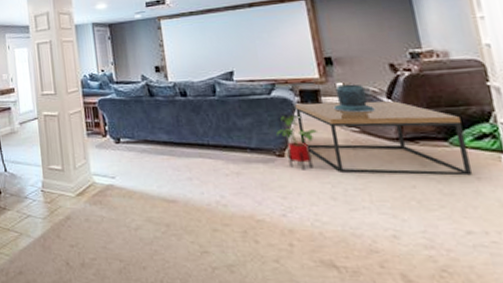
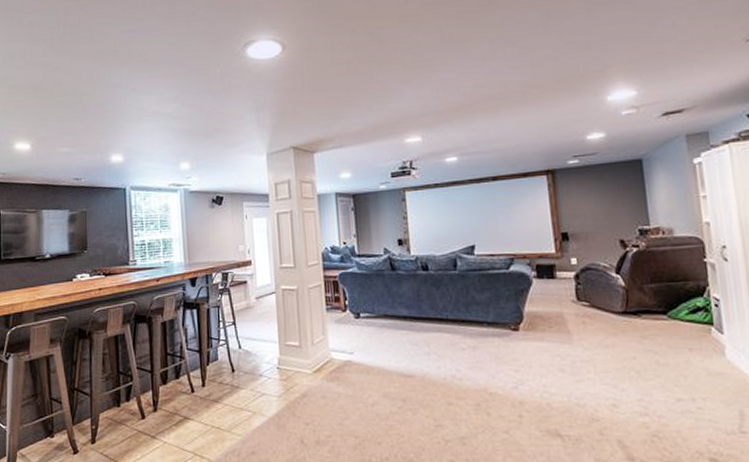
house plant: present [276,114,317,170] -> none [513,288,551,344]
coffee table: present [295,101,472,176] -> none [531,276,685,347]
decorative urn: present [333,84,375,113] -> none [567,259,604,287]

